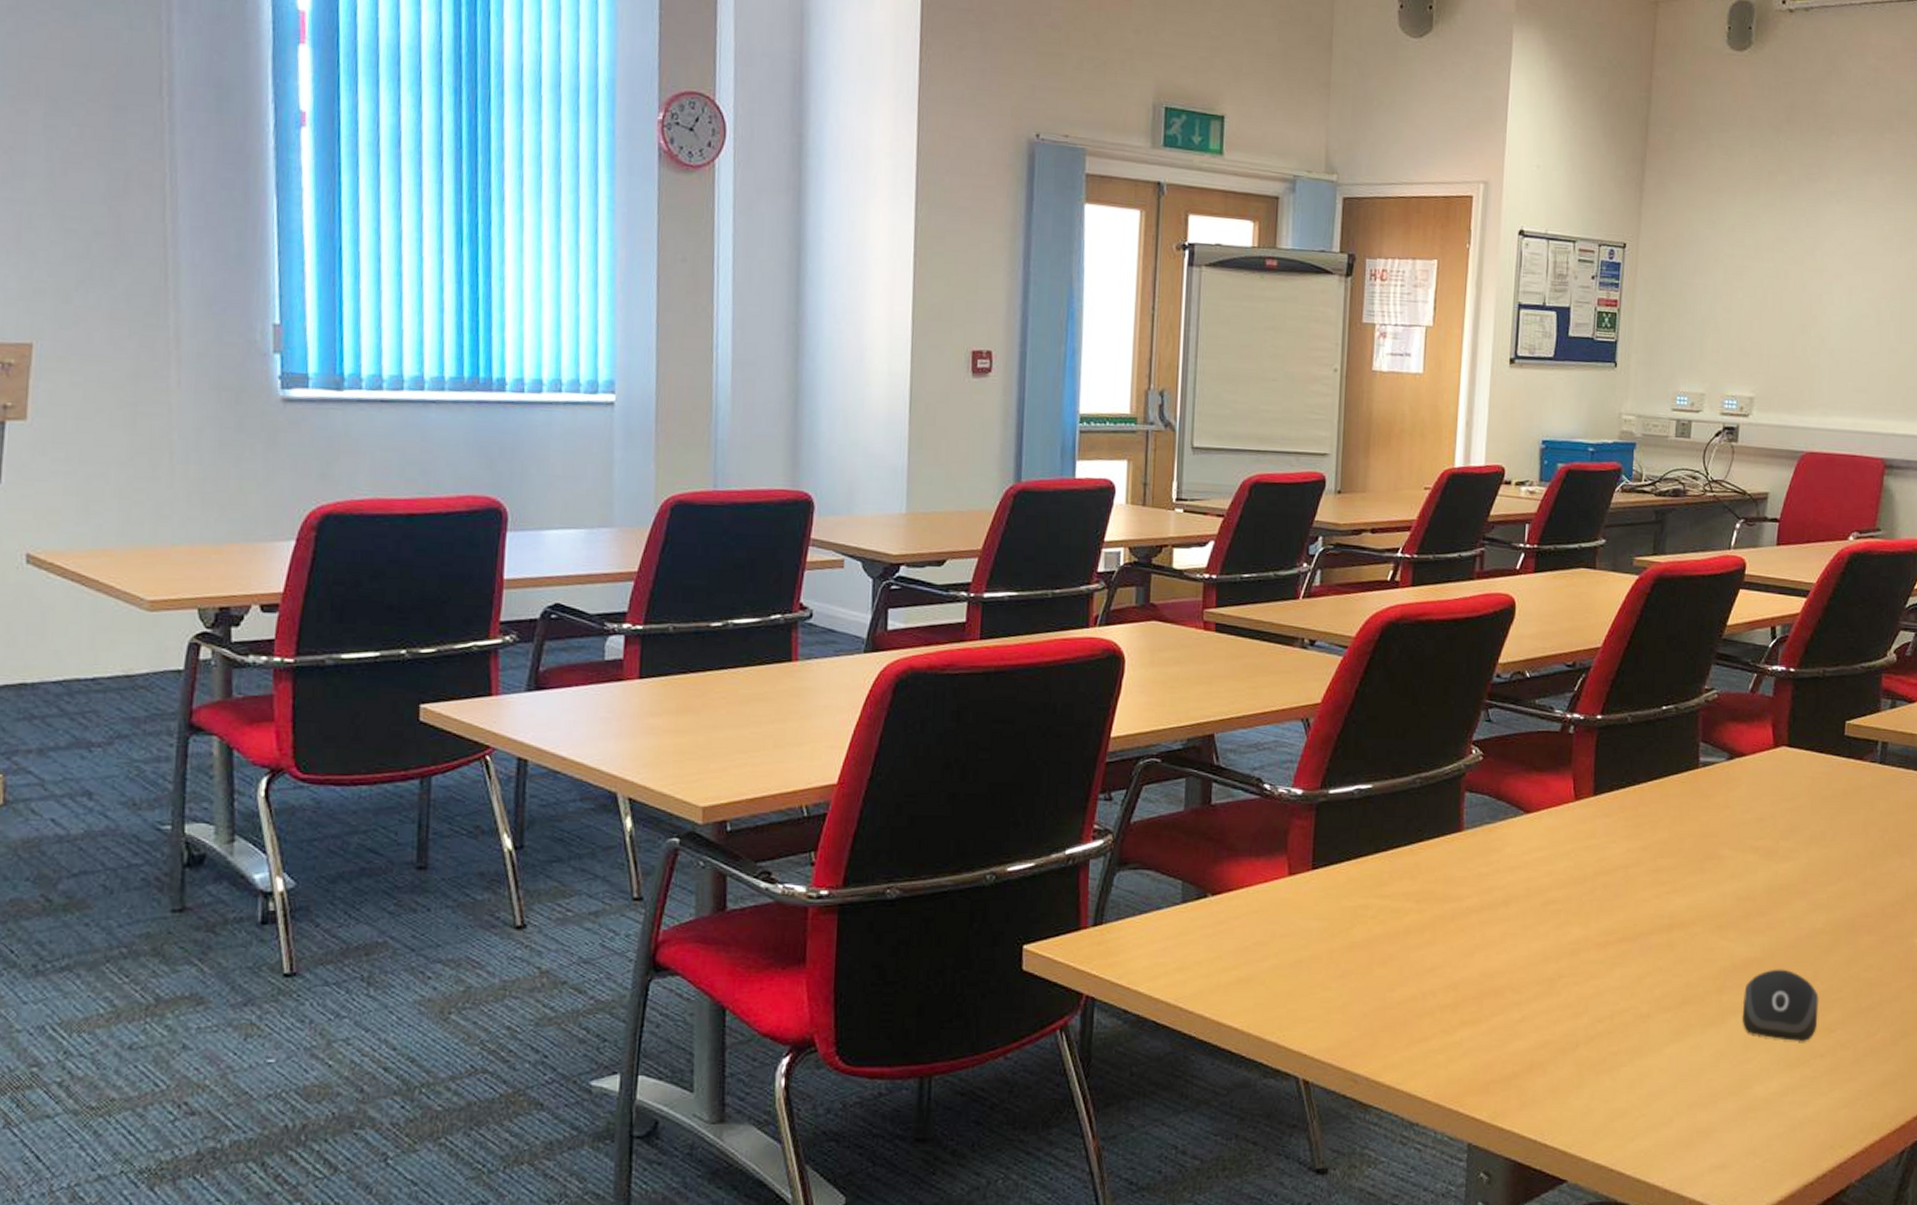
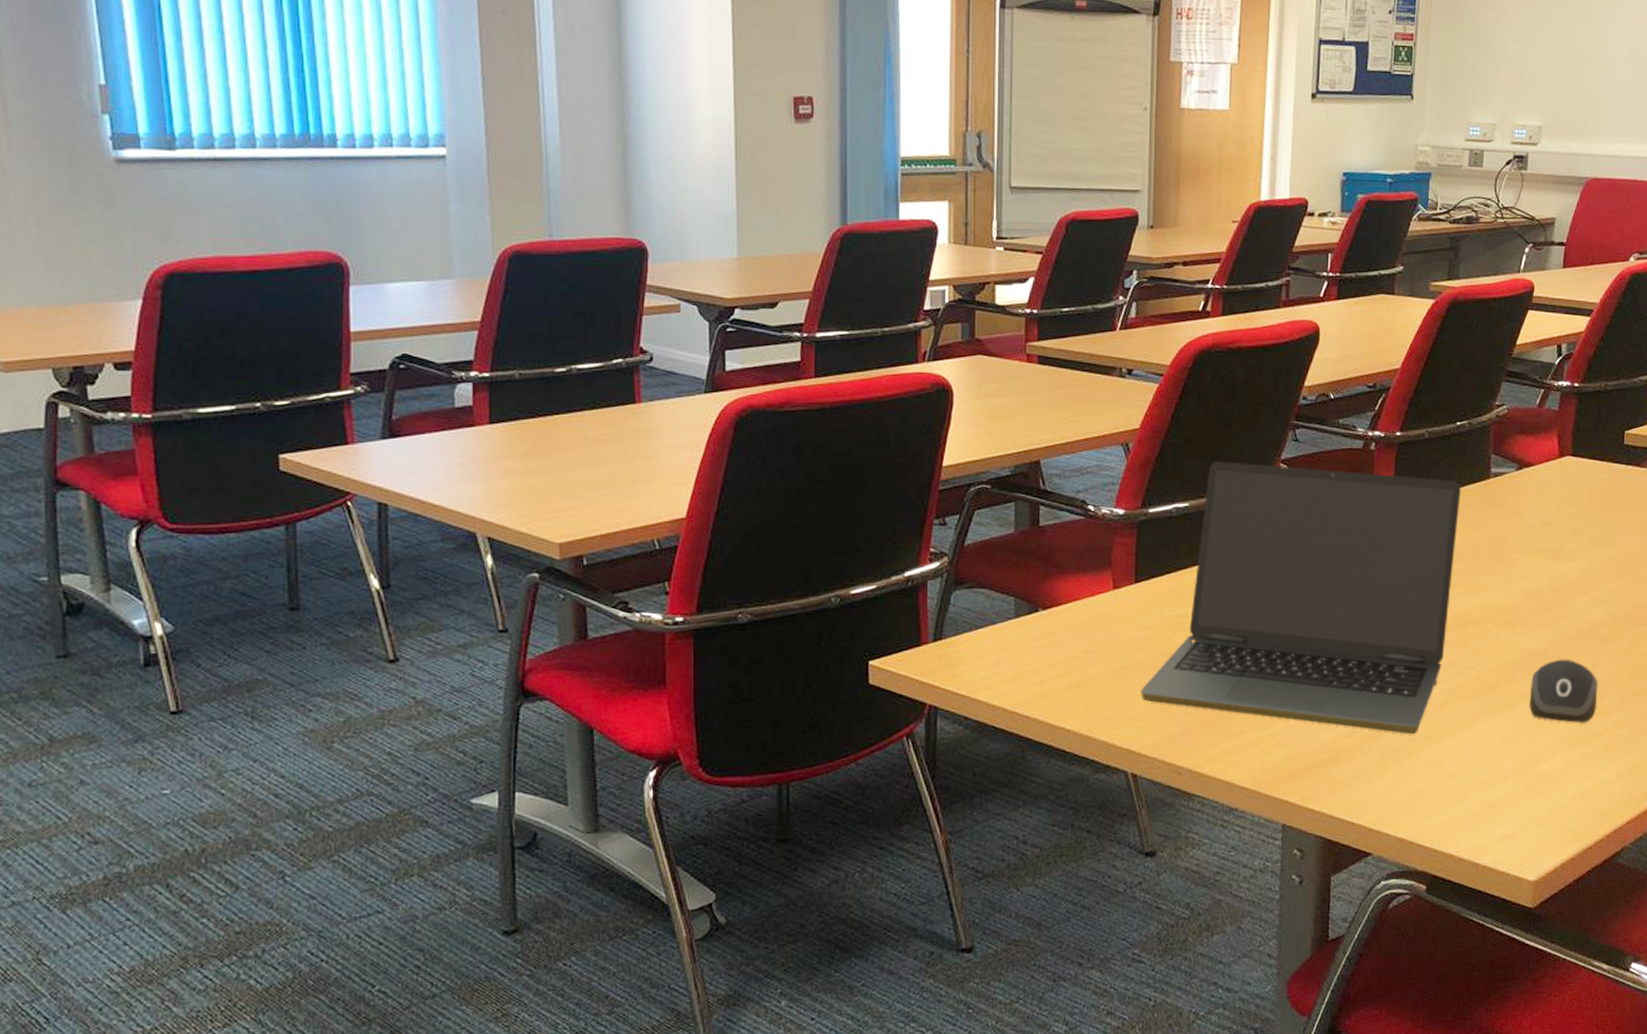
laptop: none [1315,741,1667,1048] -> present [1140,461,1461,735]

